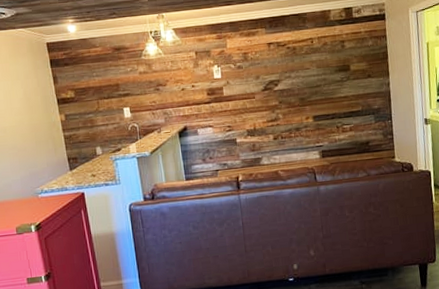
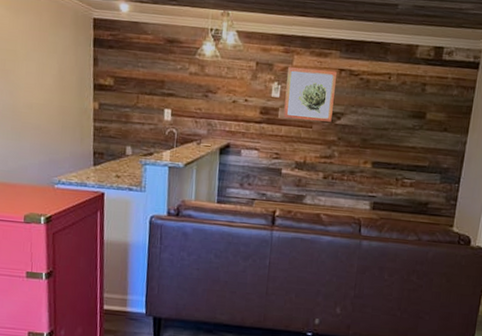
wall art: none [224,45,270,95] -> present [283,67,337,123]

